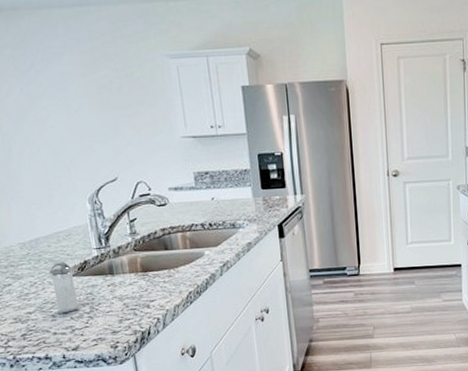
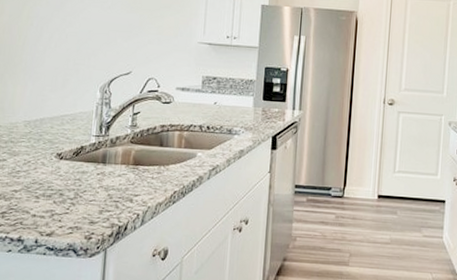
shaker: present [49,261,79,313] -> none [43,144,68,196]

